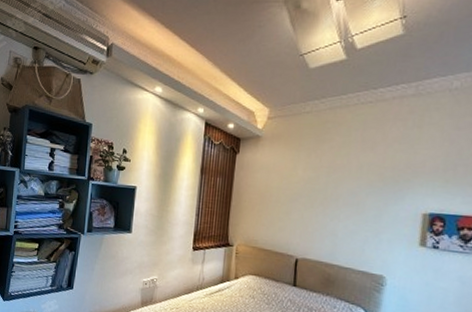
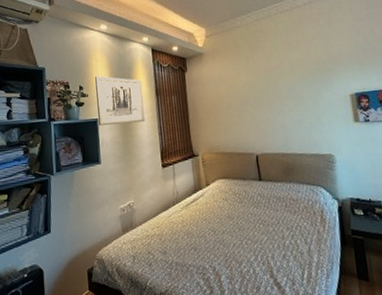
wall art: none [137,142,189,199] -> present [95,76,146,126]

